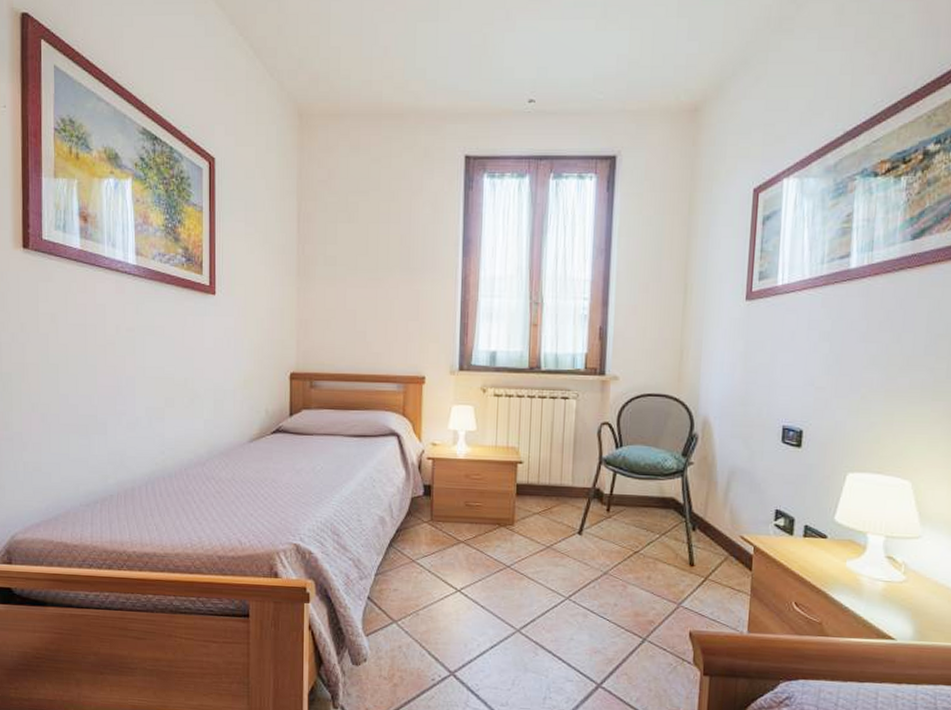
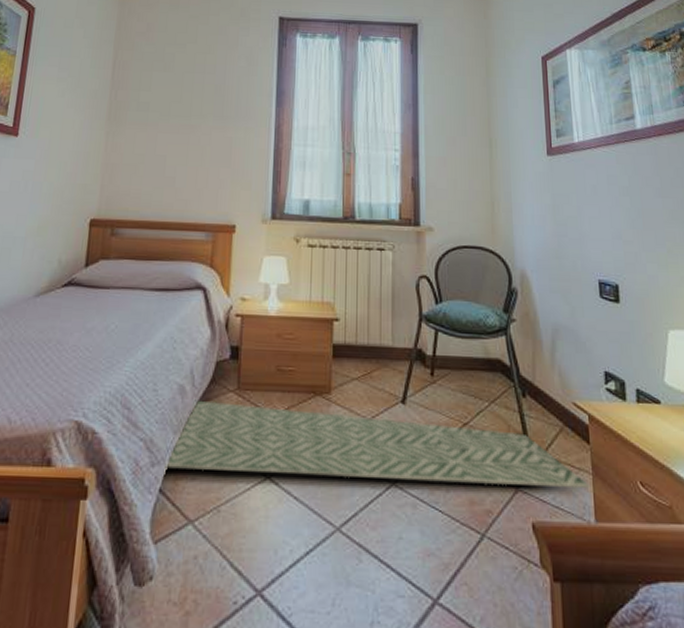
rug: none [371,529,747,607] -> present [164,400,590,489]

